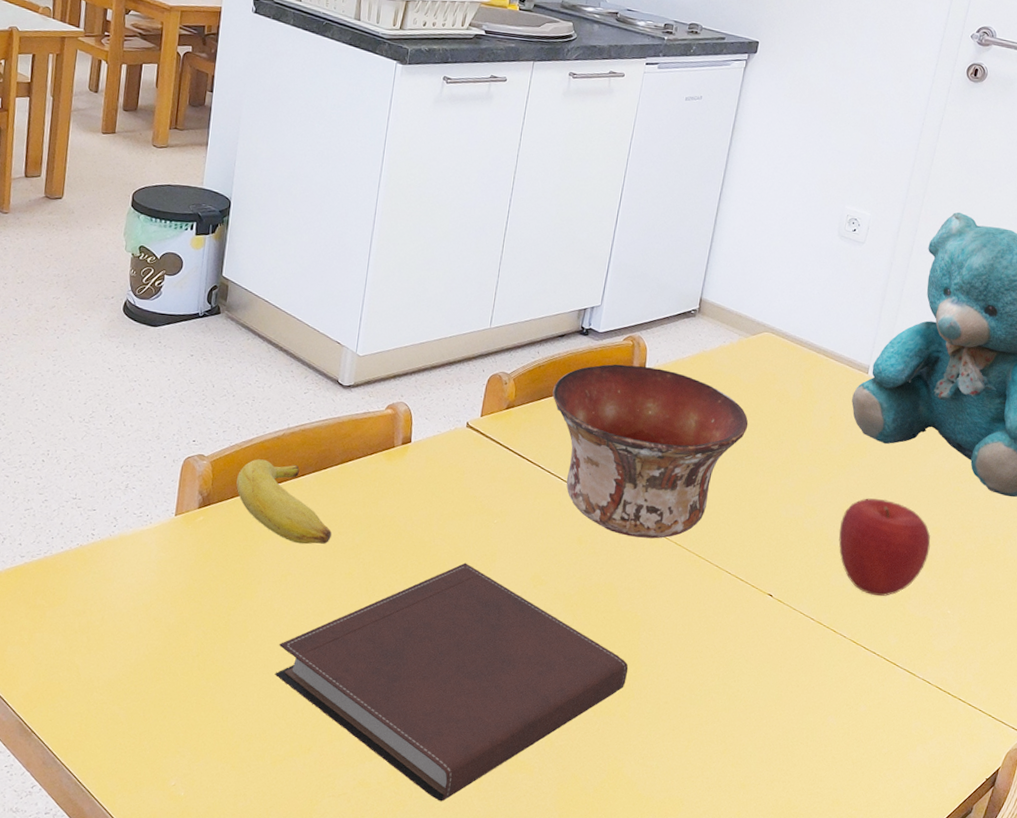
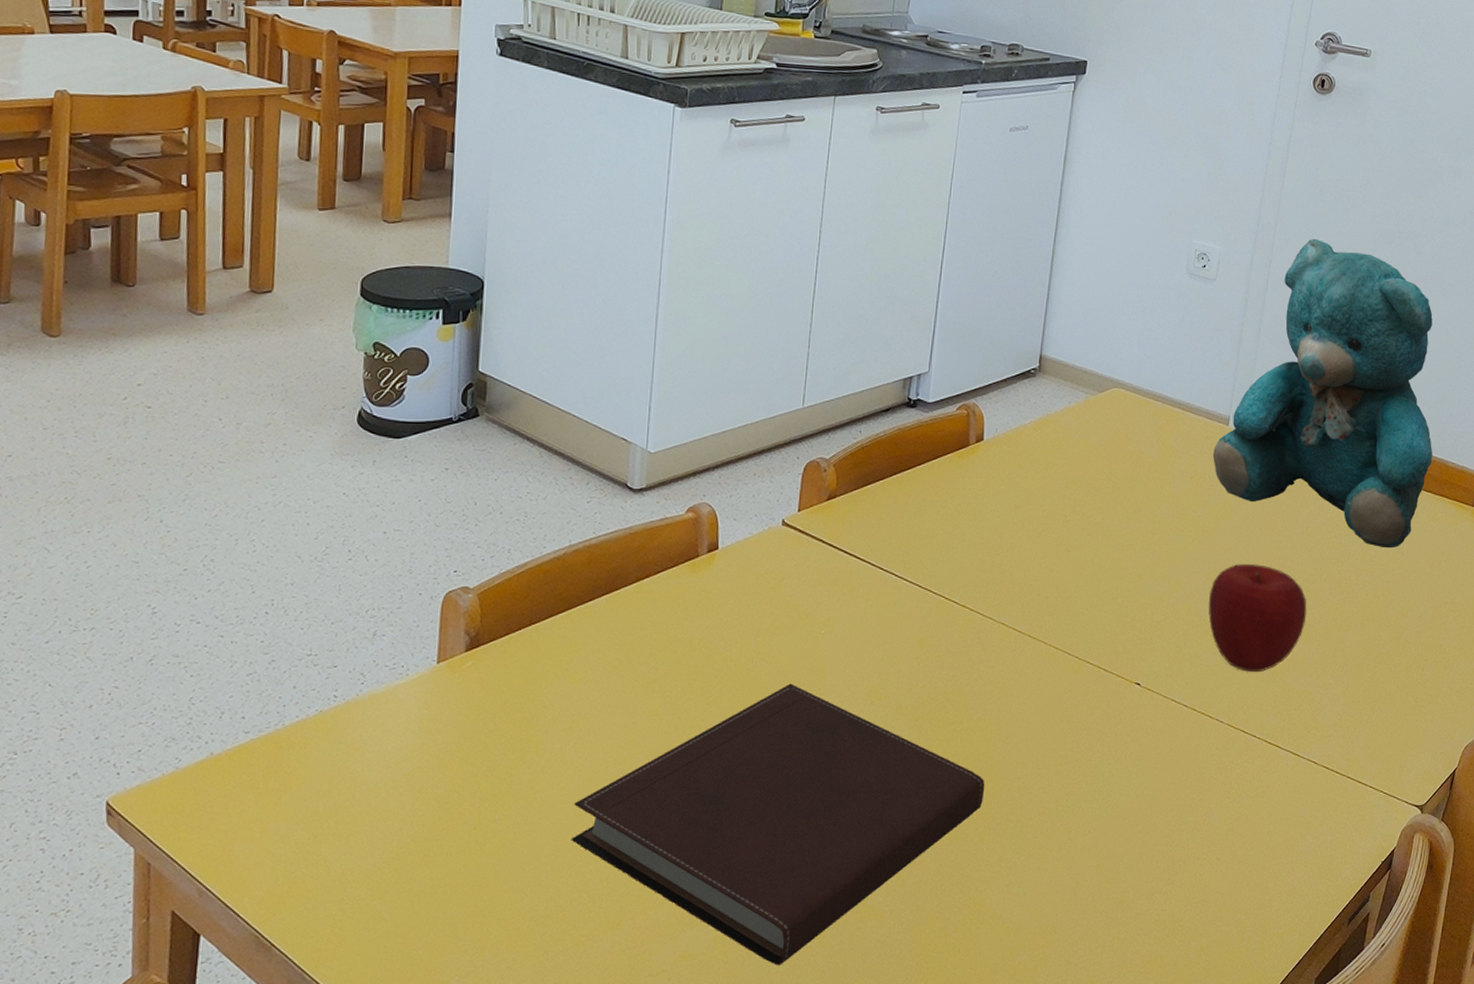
banana: present [236,459,332,545] -> none [510,586,630,682]
bowl: present [552,364,749,539] -> none [879,437,1102,633]

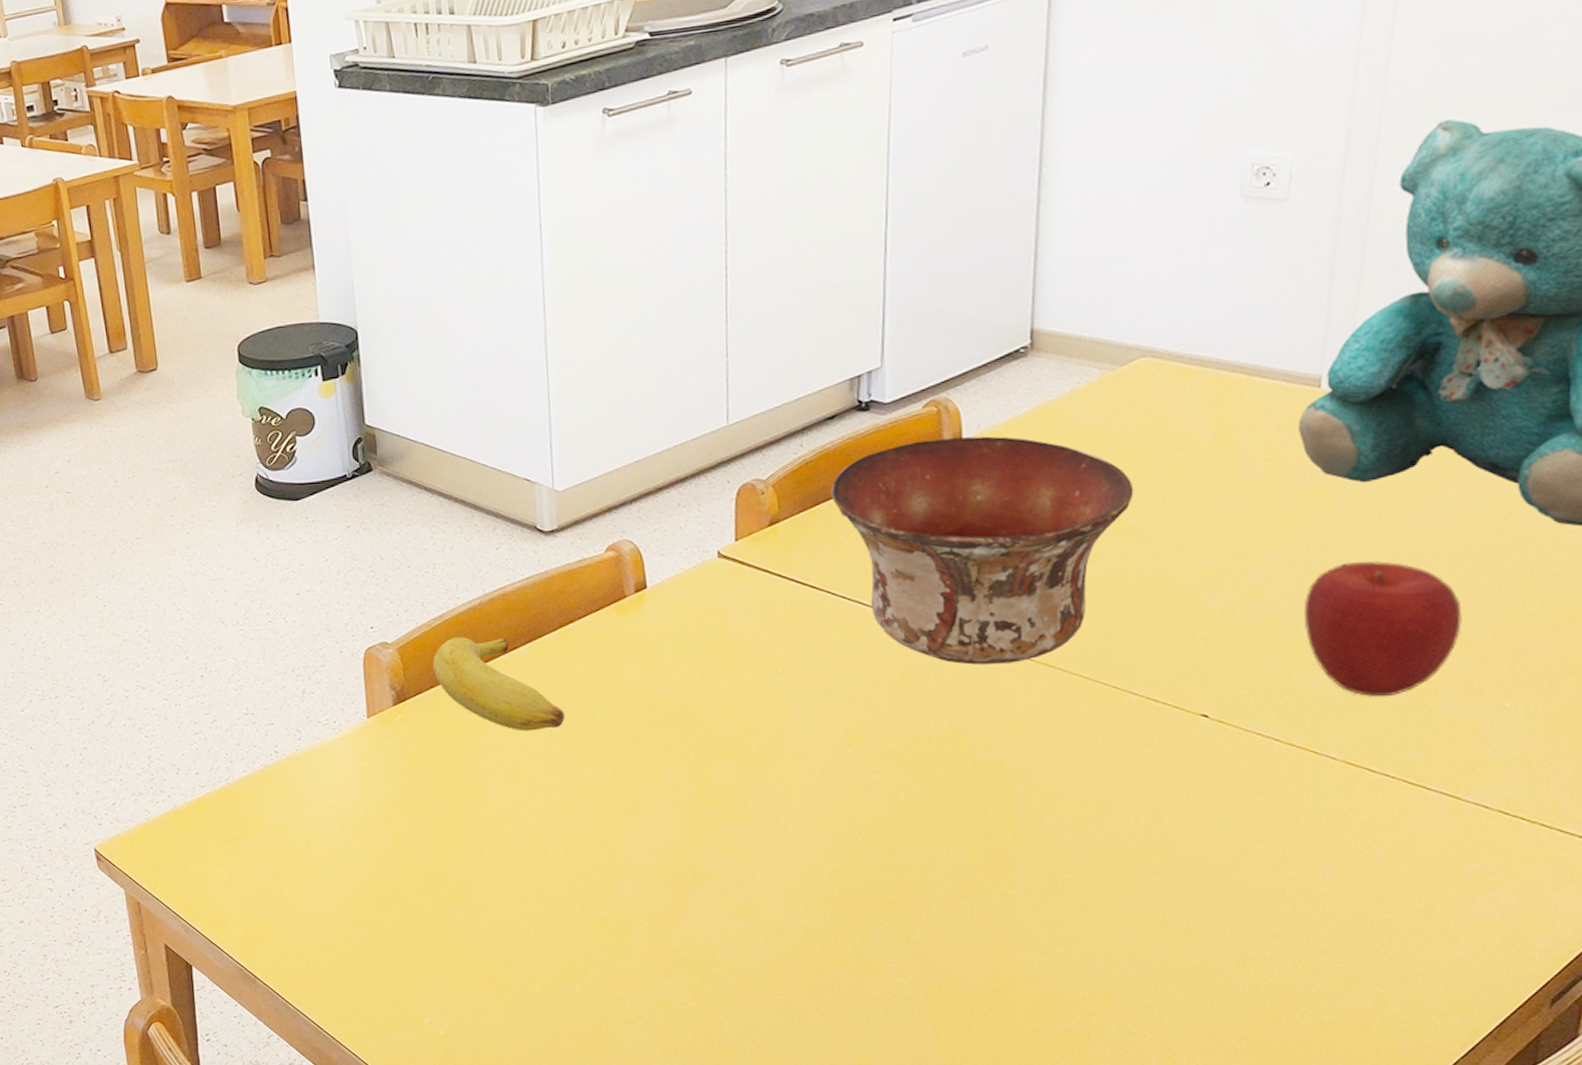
banana: none [510,586,630,682] -> present [433,637,565,732]
notebook: present [571,683,985,966] -> none [524,727,1003,1019]
bowl: none [879,437,1102,633] -> present [831,436,1134,665]

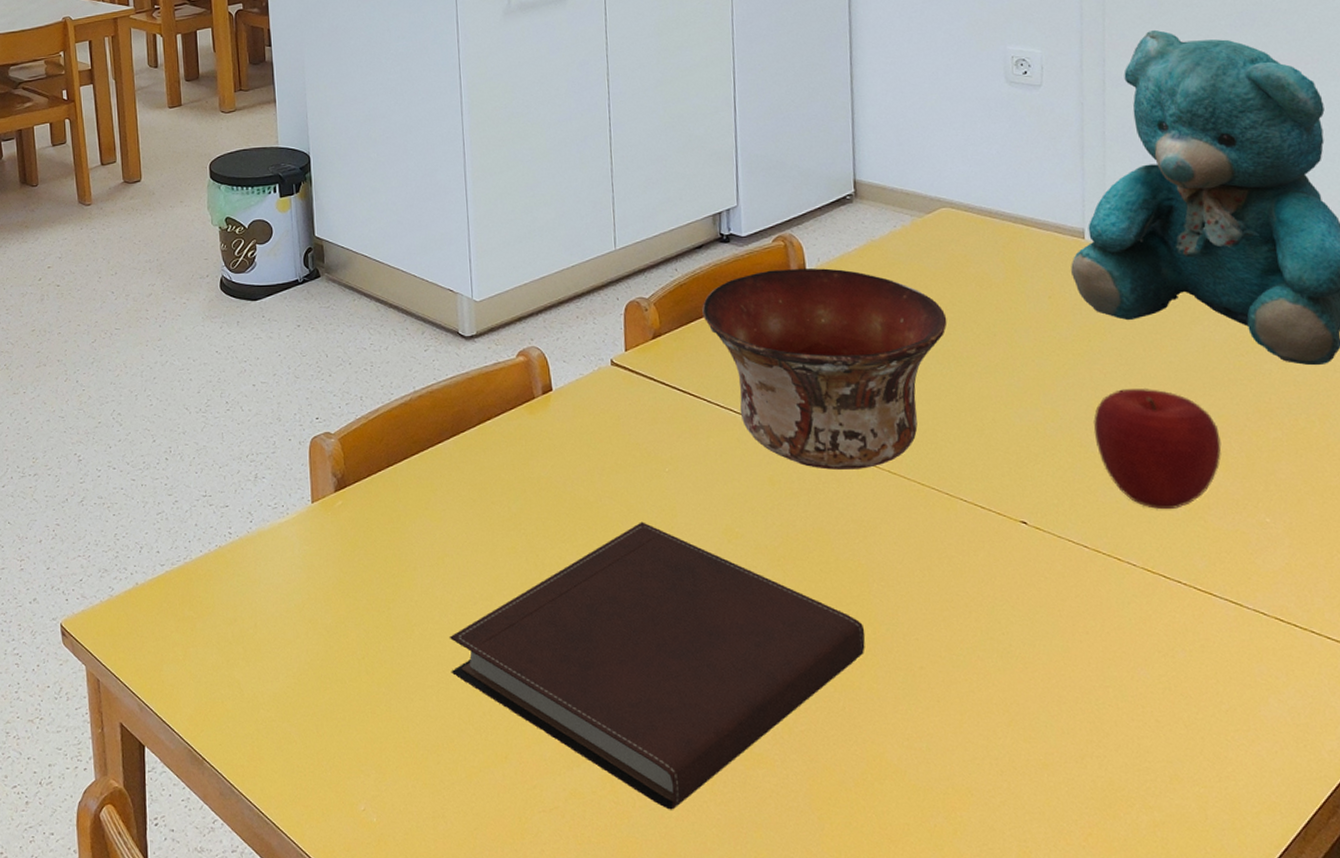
banana: present [433,637,565,732] -> none [370,430,484,520]
notebook: none [524,727,1003,1019] -> present [450,522,866,810]

